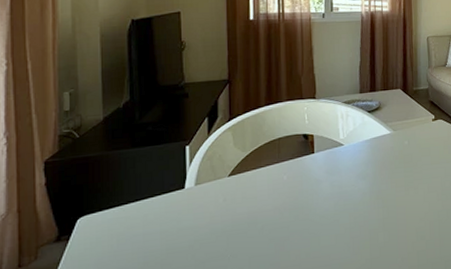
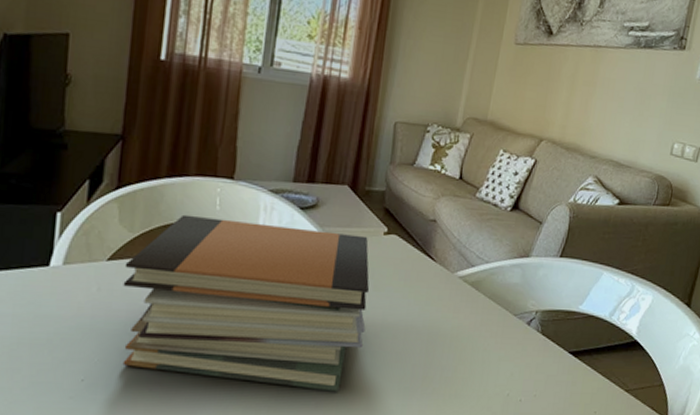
book stack: none [242,124,431,257] -> present [122,214,370,392]

